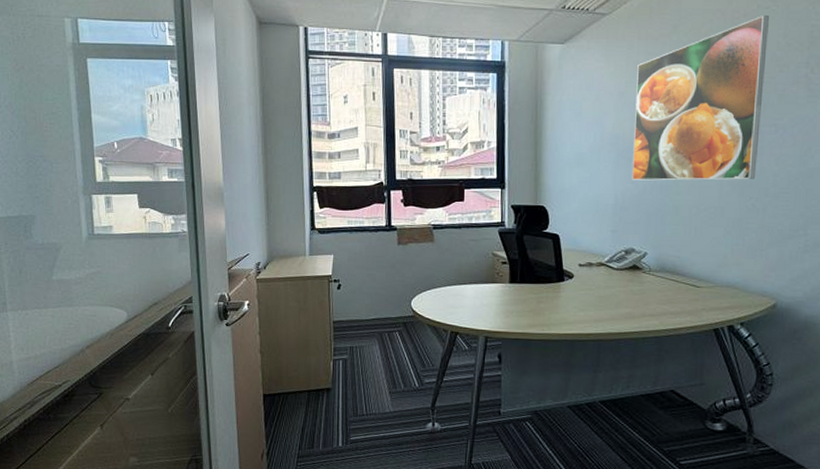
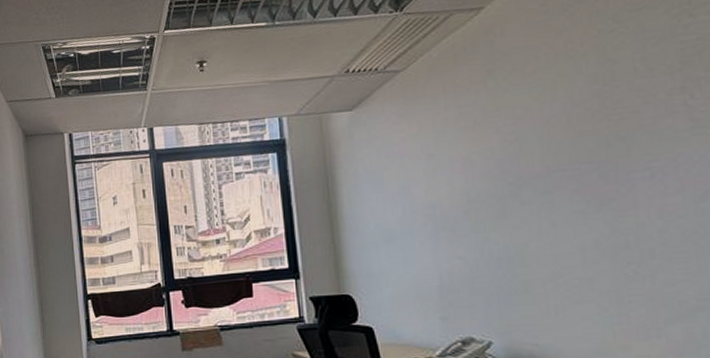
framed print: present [631,14,769,181] -> none [447,39,632,255]

